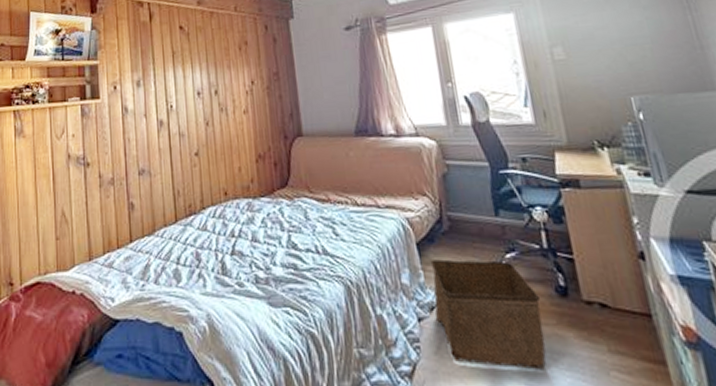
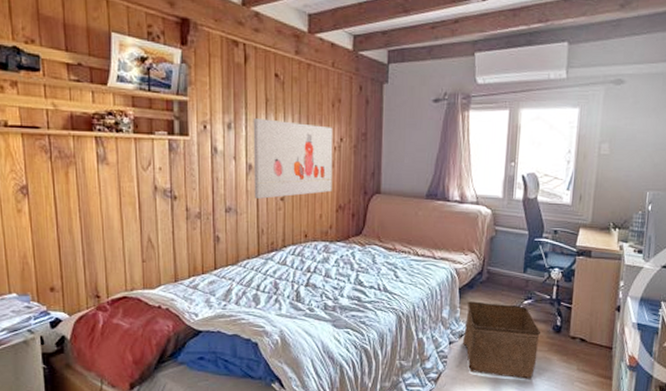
wall art: none [161,70,249,157] -> present [253,118,333,199]

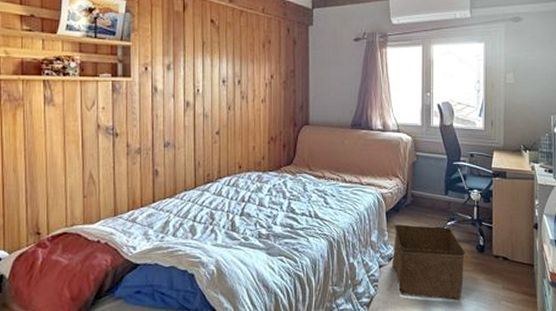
wall art: present [253,118,333,199] -> none [190,60,264,133]

